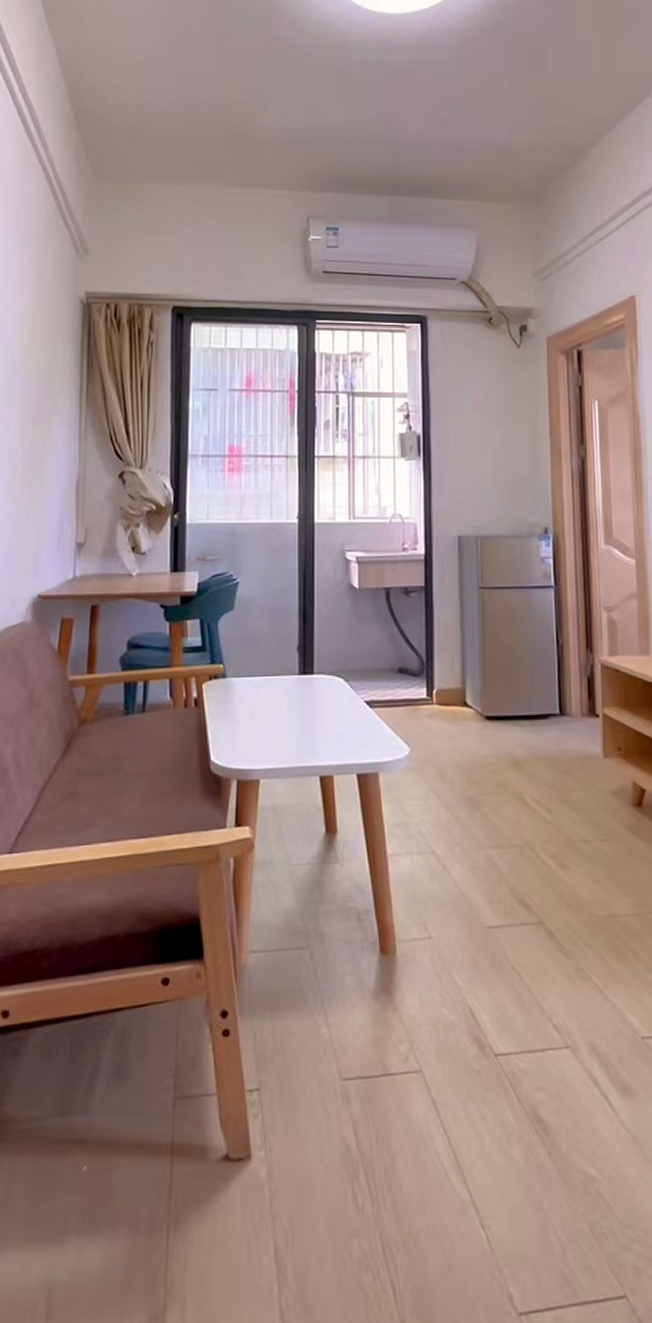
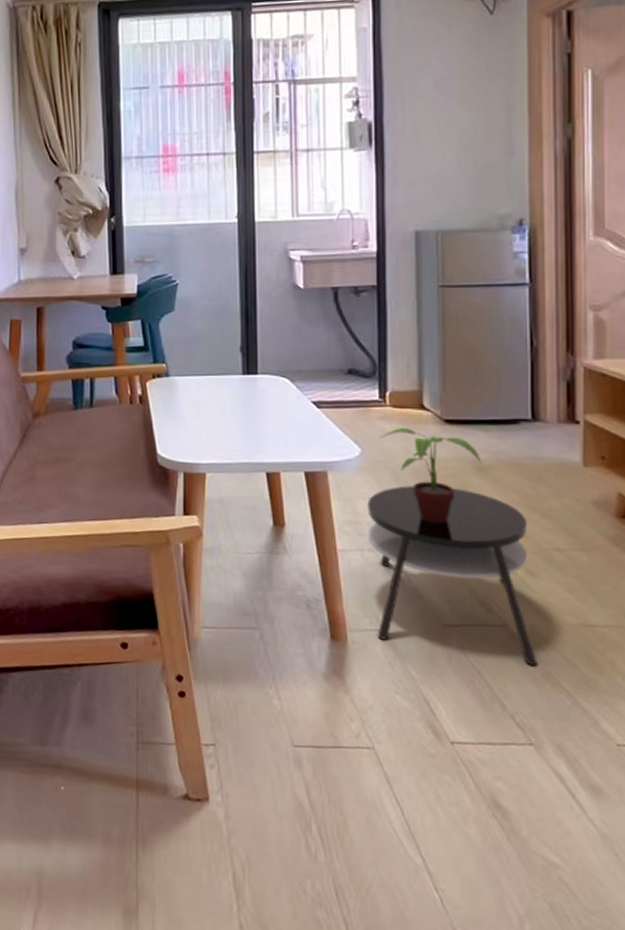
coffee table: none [416,784,571,962] -> present [367,485,537,665]
potted plant: none [426,726,518,822] -> present [379,428,482,524]

